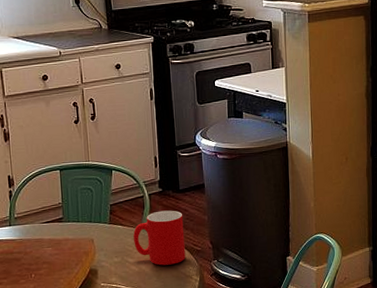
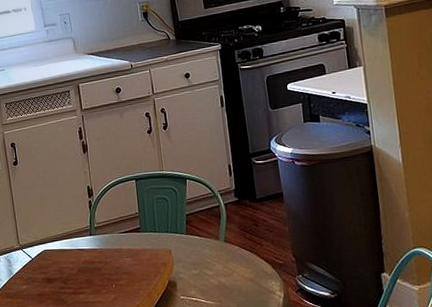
cup: present [133,210,186,266] -> none [211,220,267,279]

